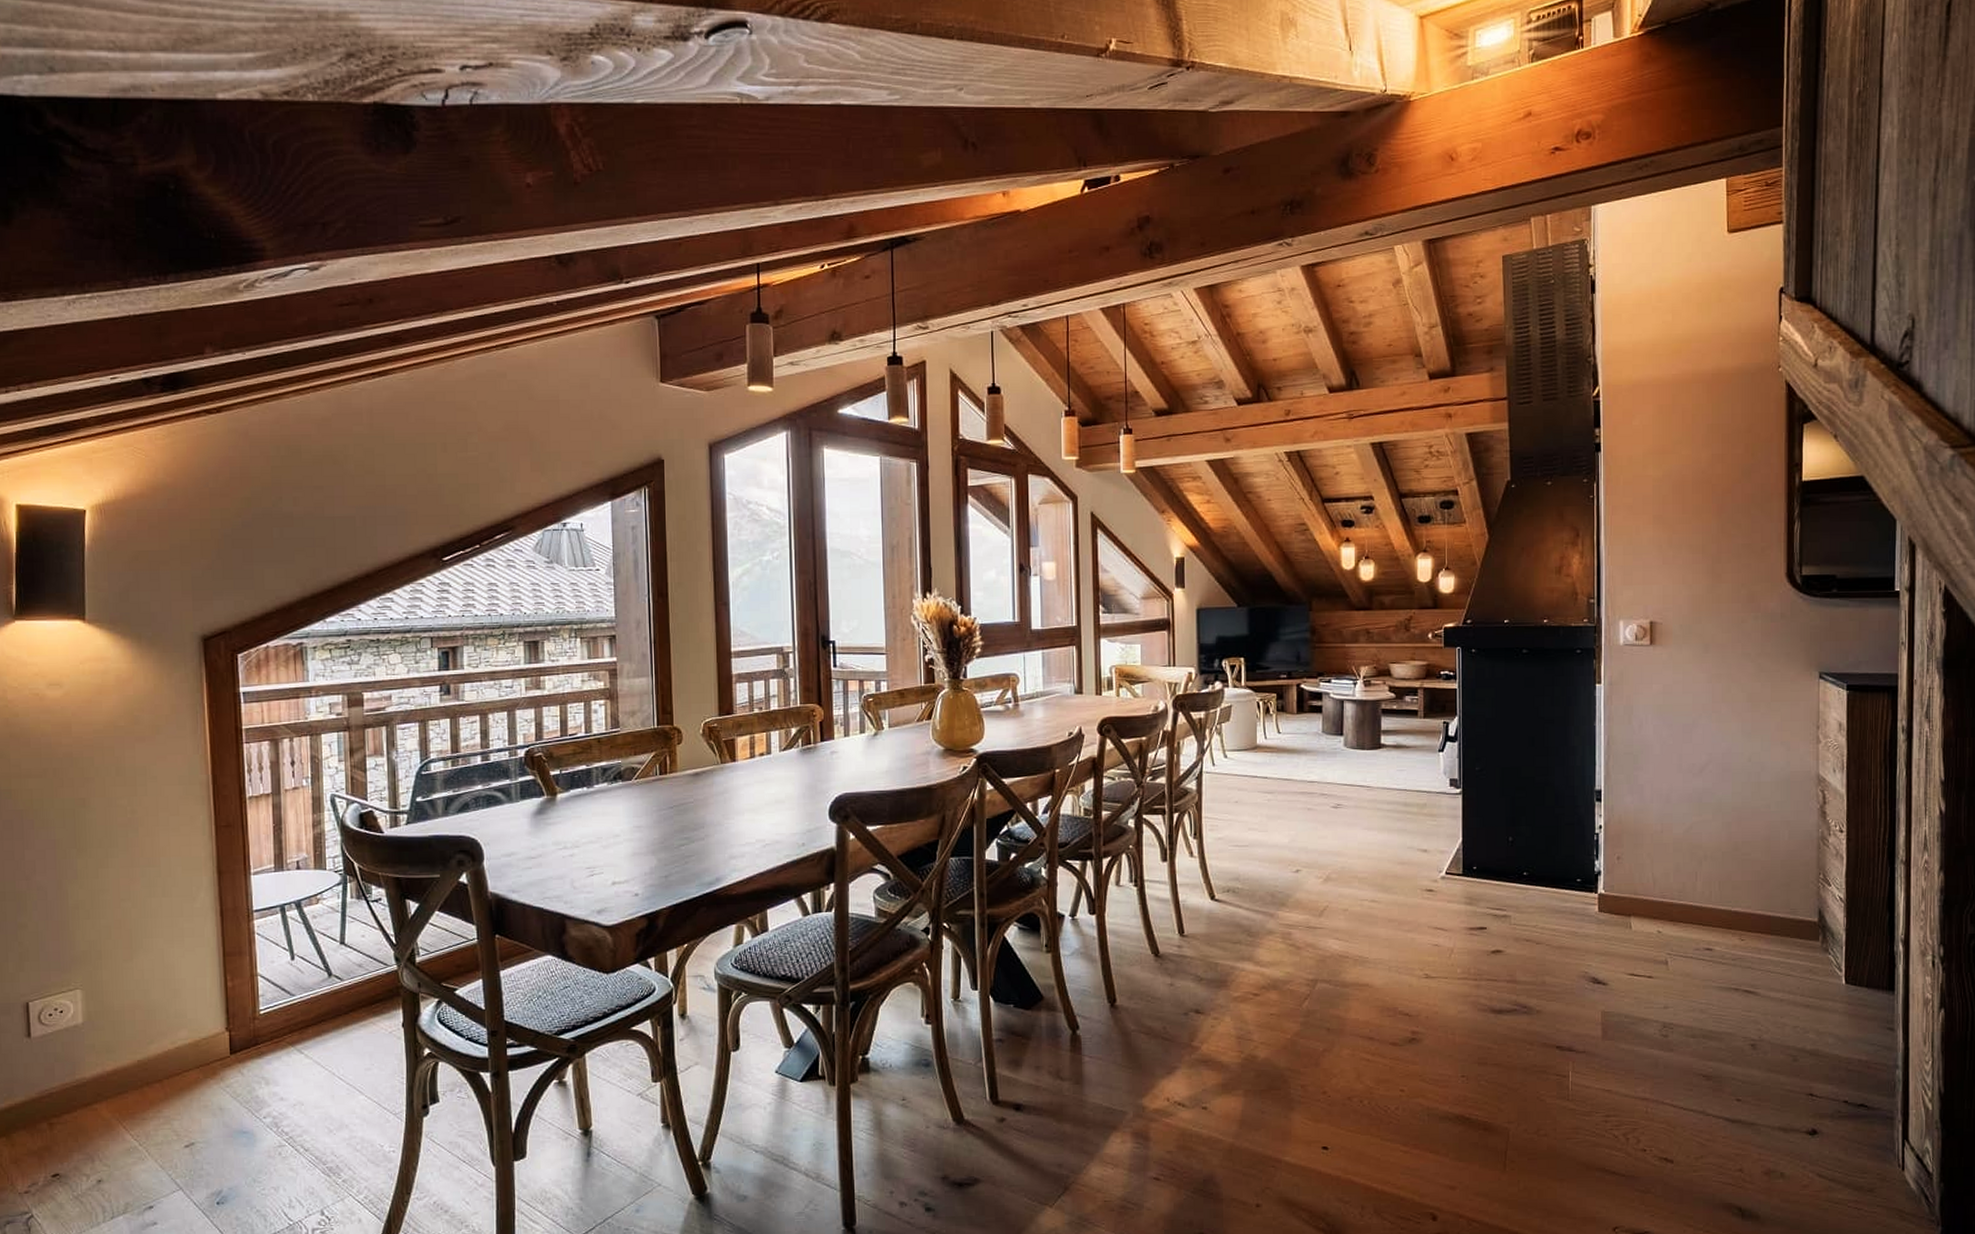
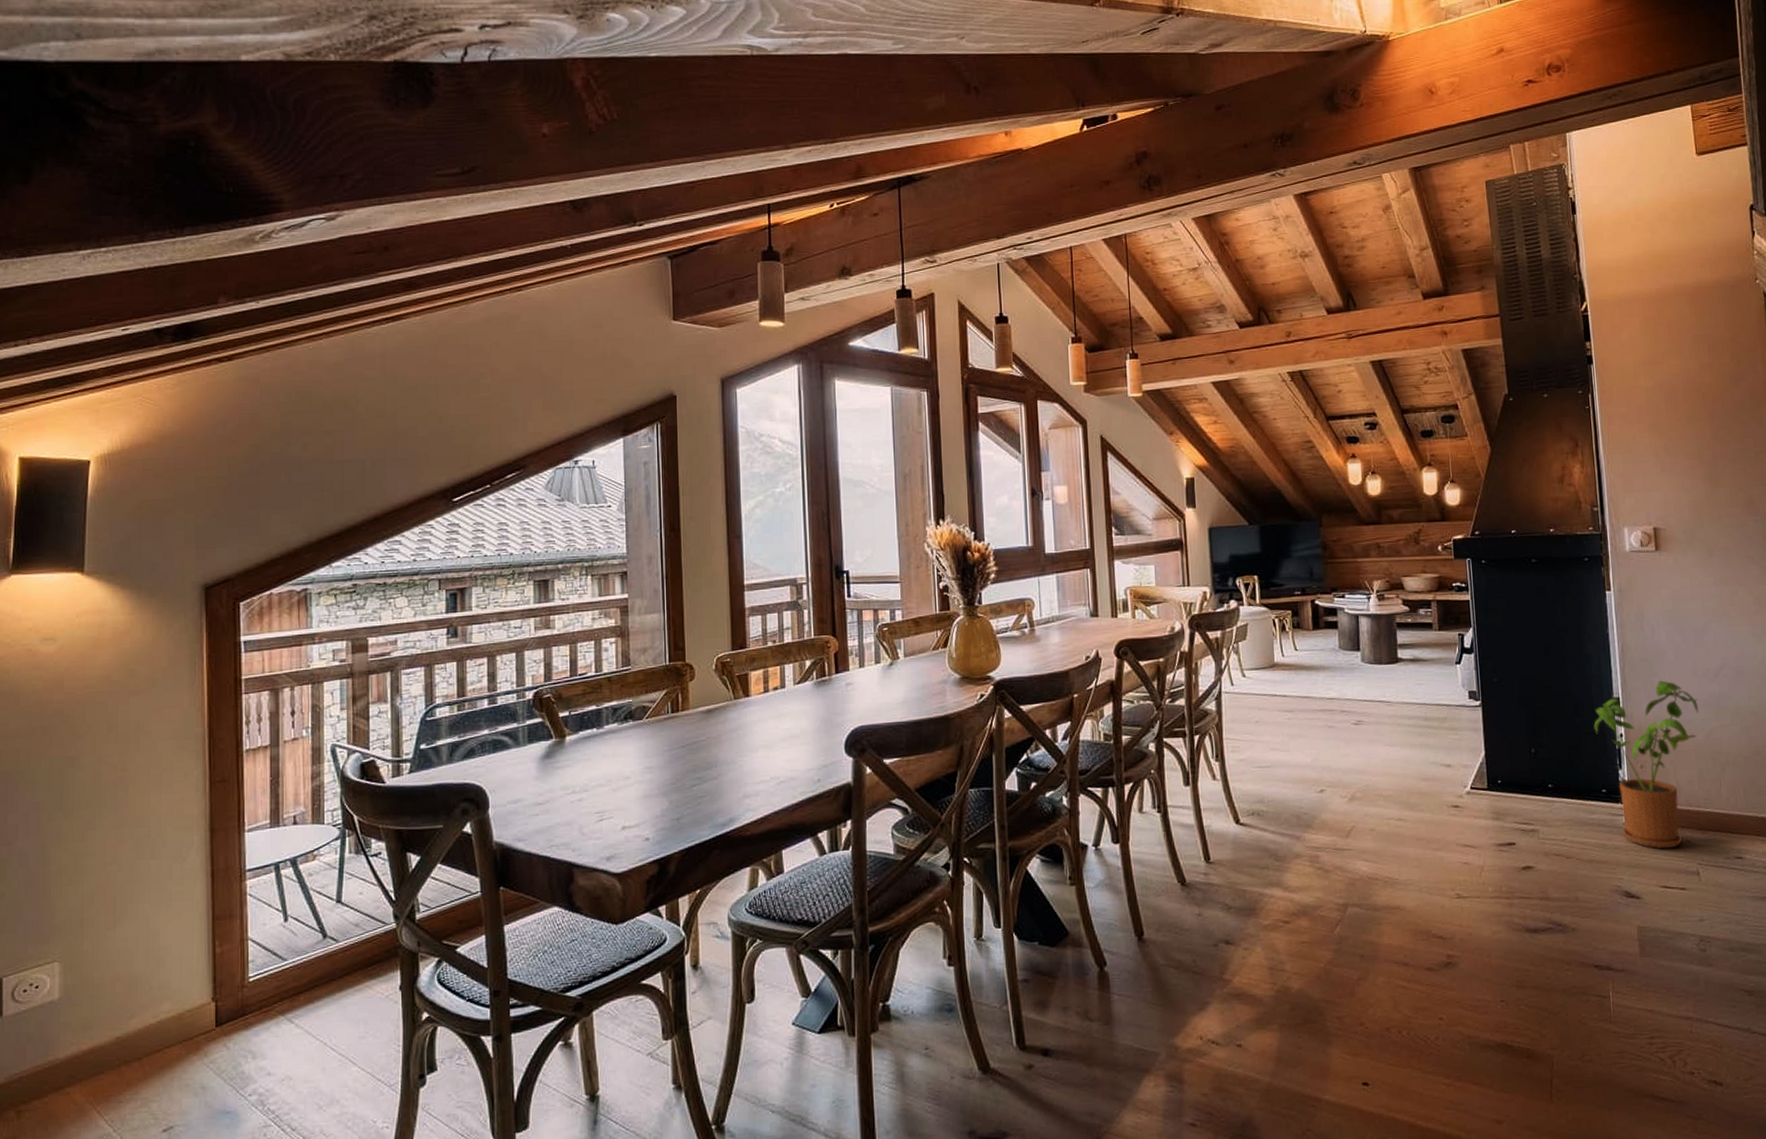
house plant: none [1573,774,1680,938] -> present [1594,680,1699,849]

